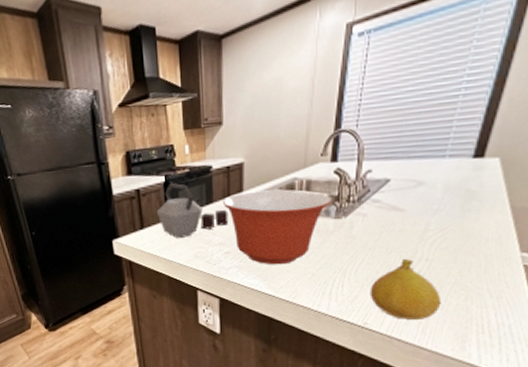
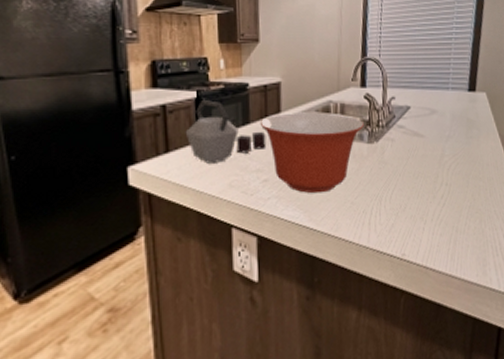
fruit: present [370,258,442,321] -> none [404,183,463,248]

